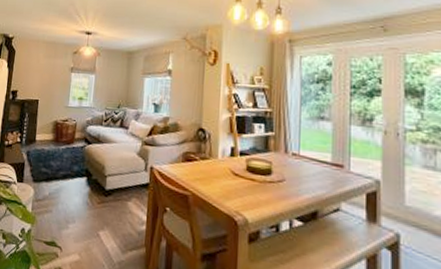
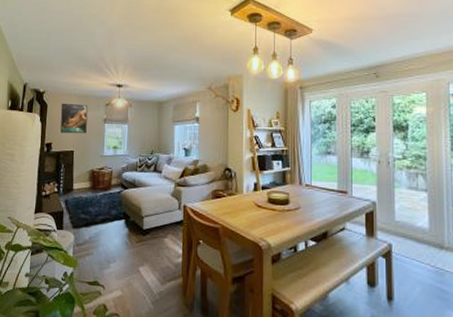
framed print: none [26,49,55,83] -> present [60,103,88,134]

